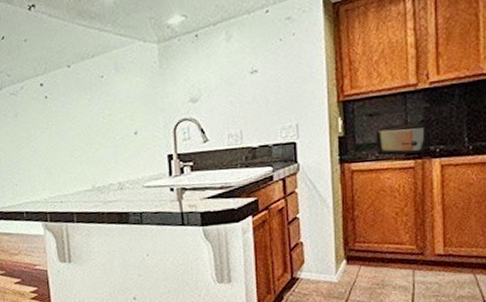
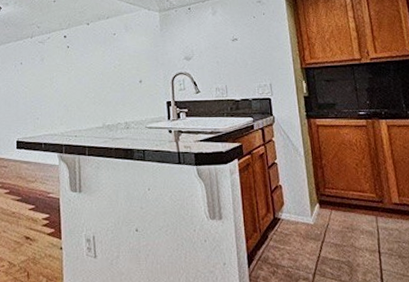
toaster: present [376,122,433,155] -> none [333,89,378,115]

